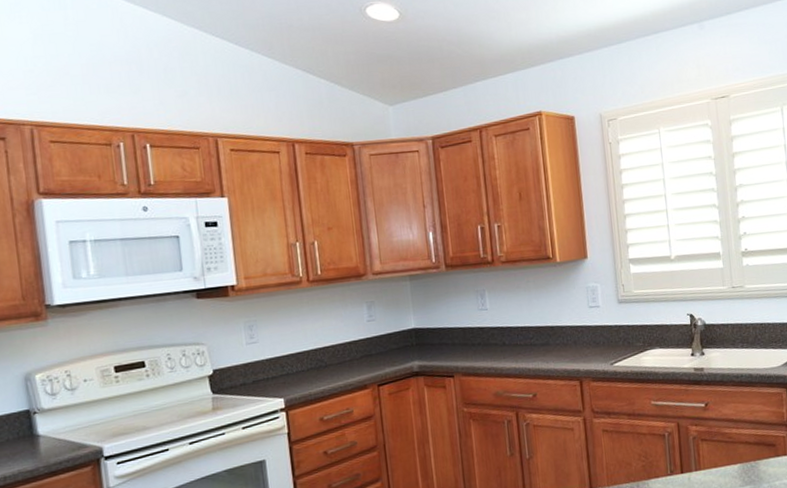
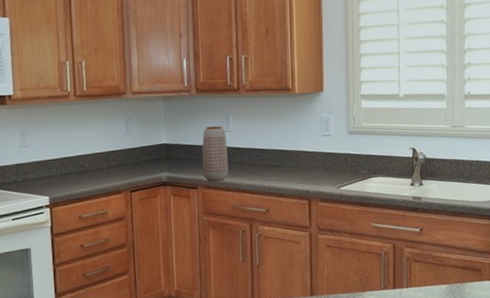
vase: none [456,304,488,369] -> present [202,126,228,182]

